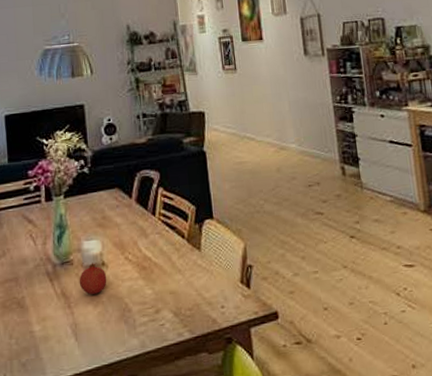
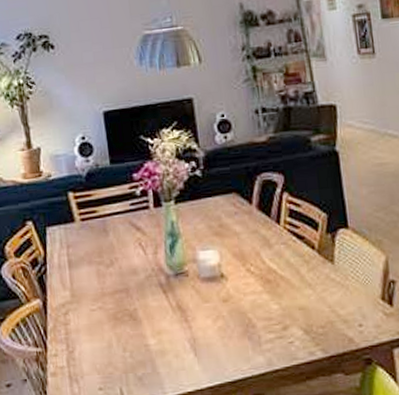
fruit: present [79,263,107,295] -> none [195,274,227,308]

